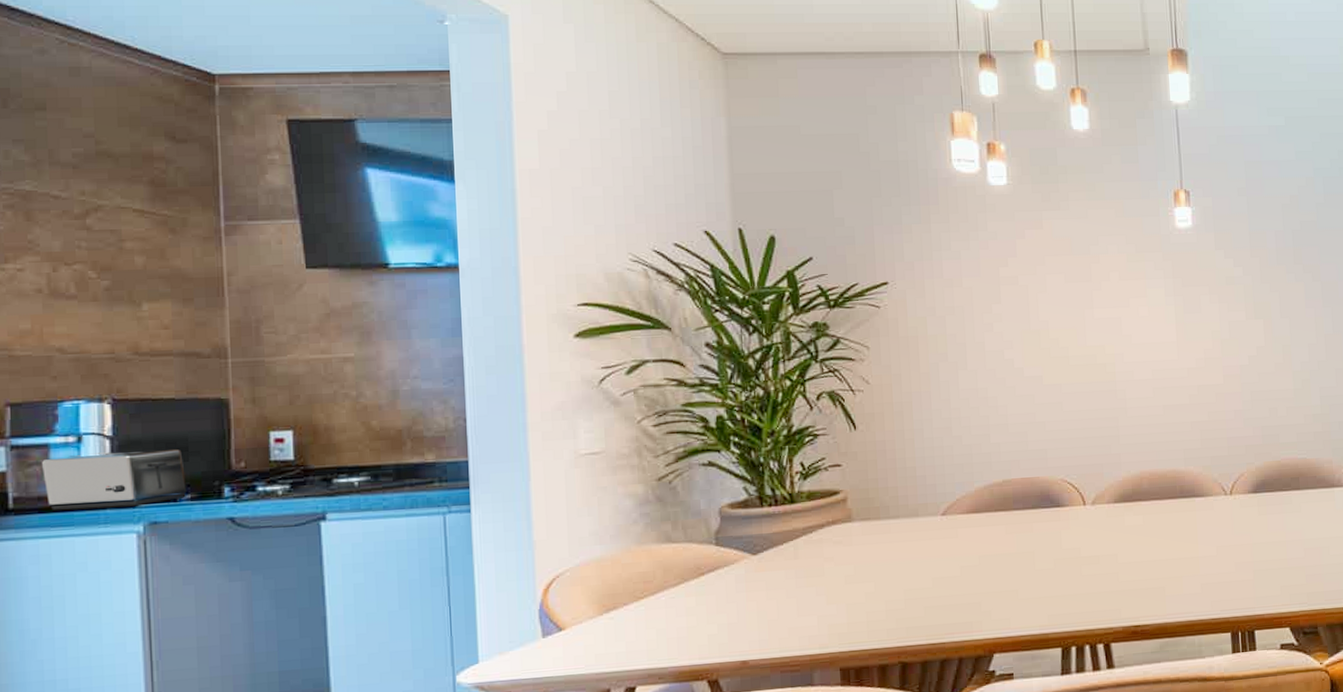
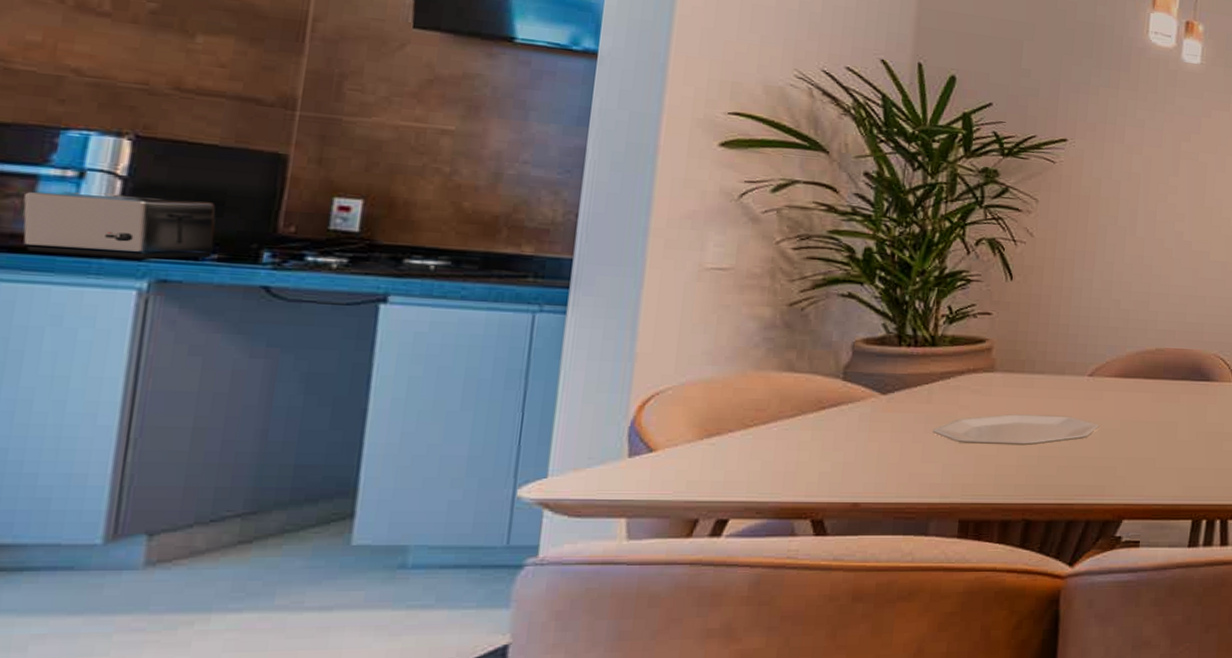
plate: none [804,557,959,594] -> present [933,414,1099,446]

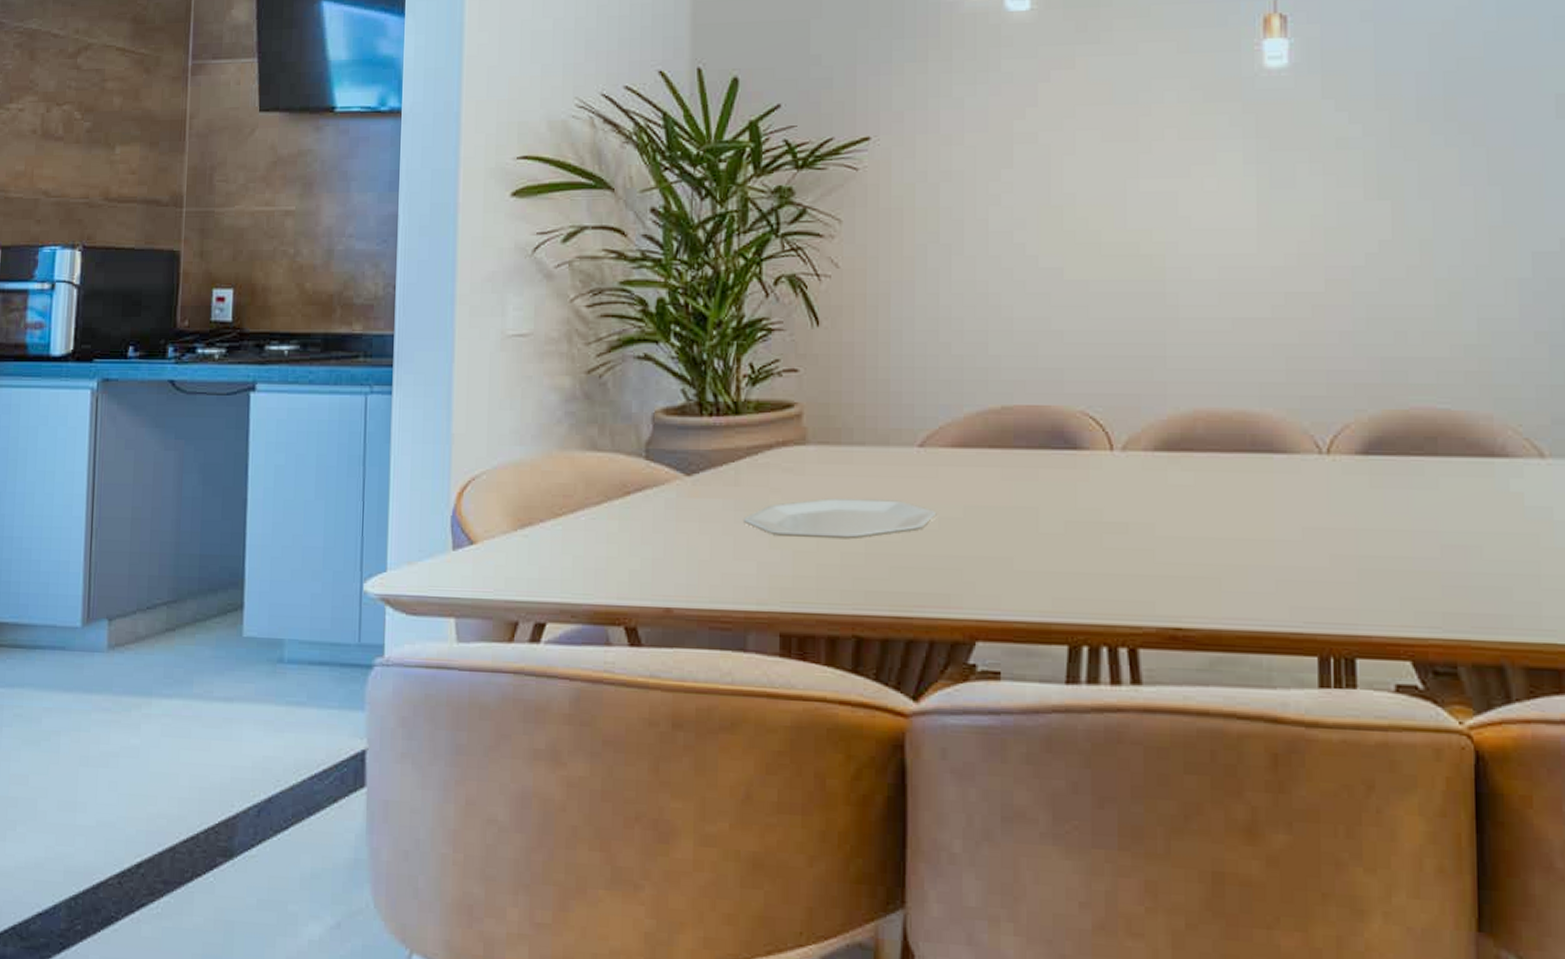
toaster: present [23,191,216,261] -> none [20,302,137,362]

